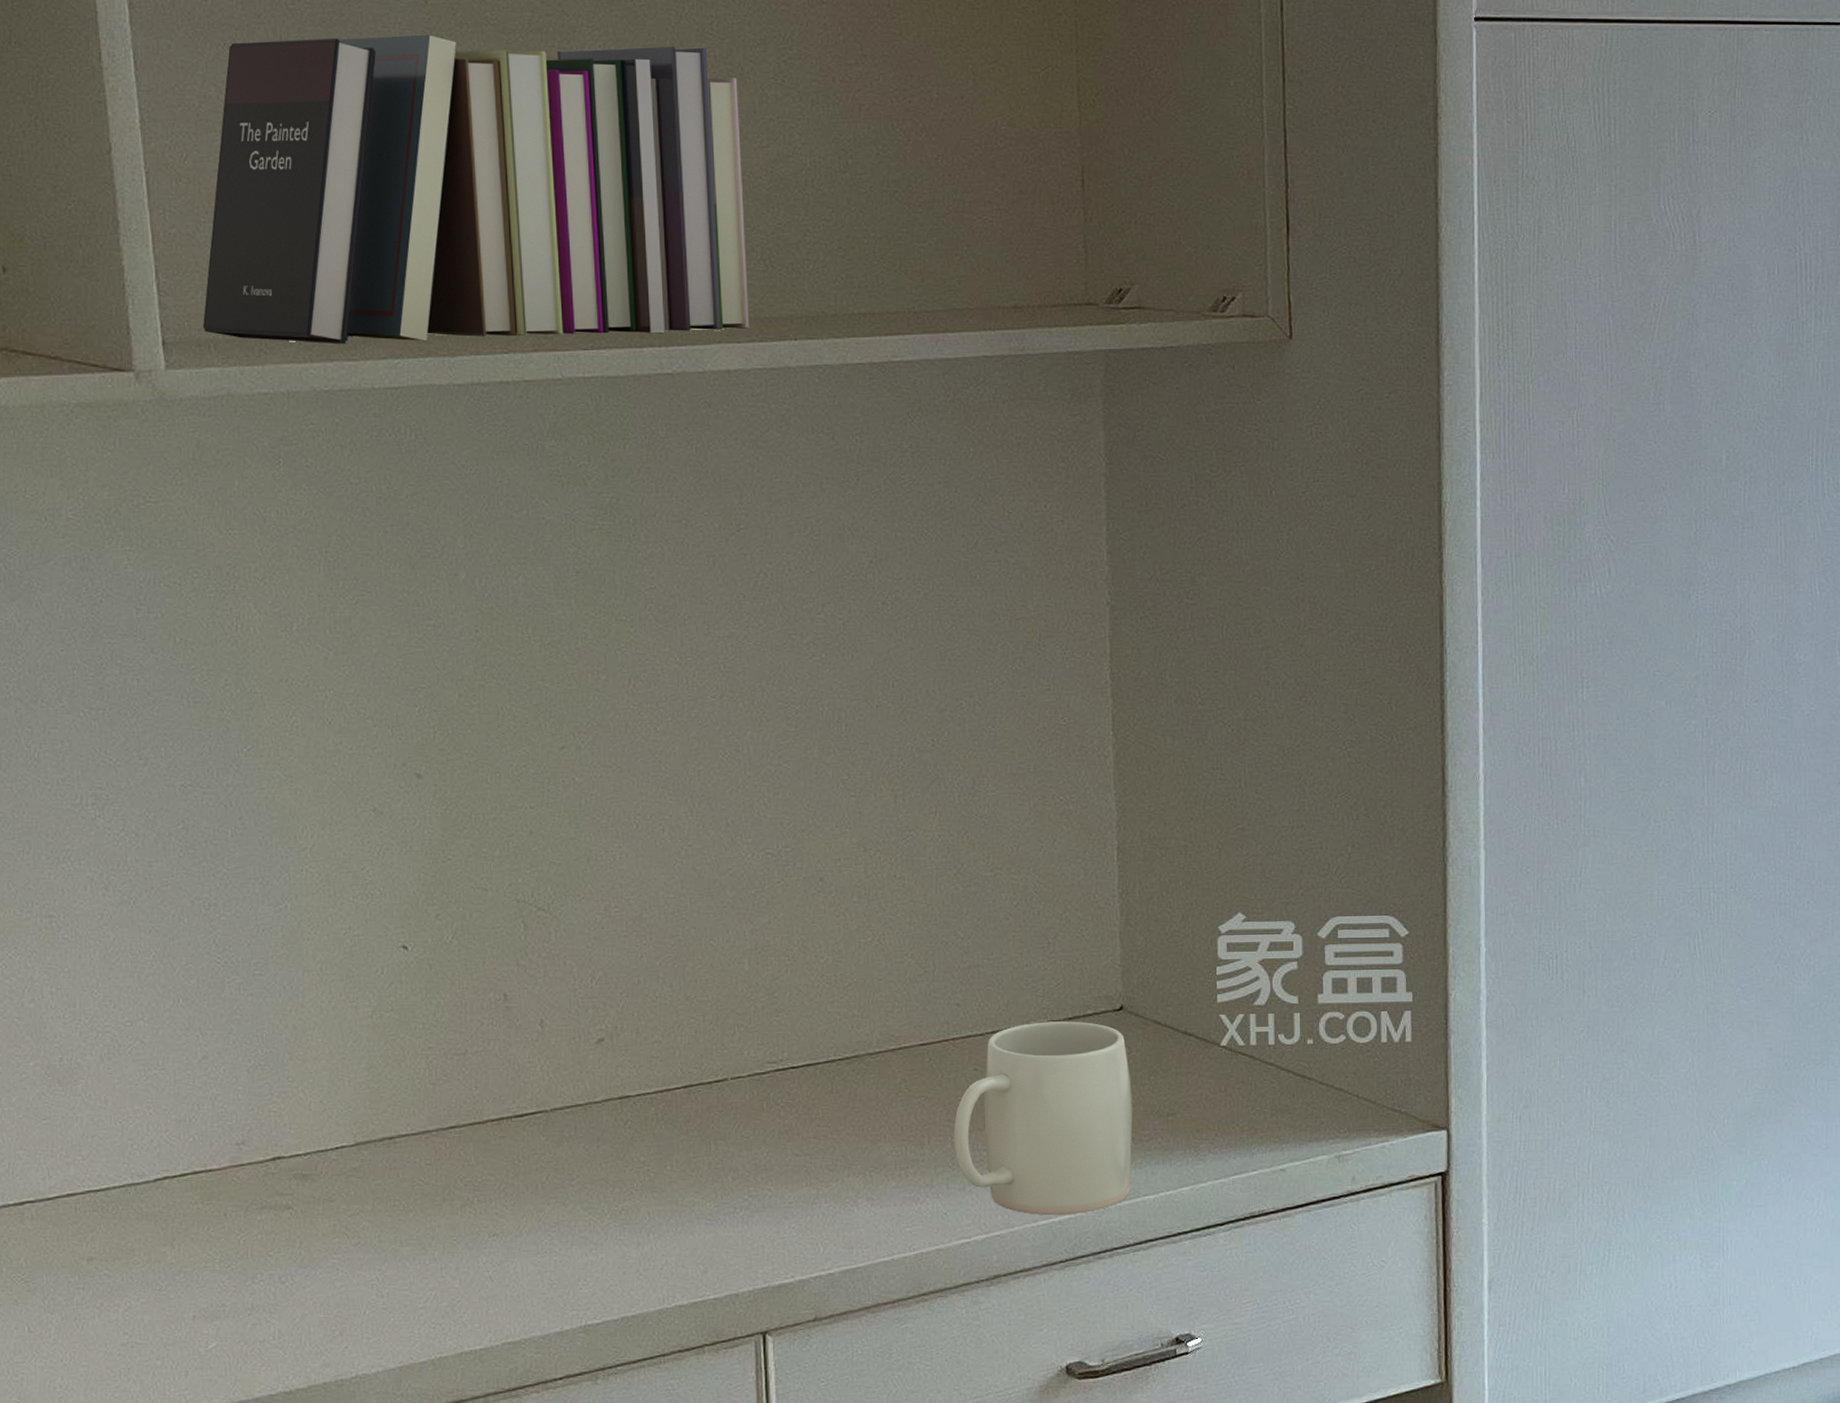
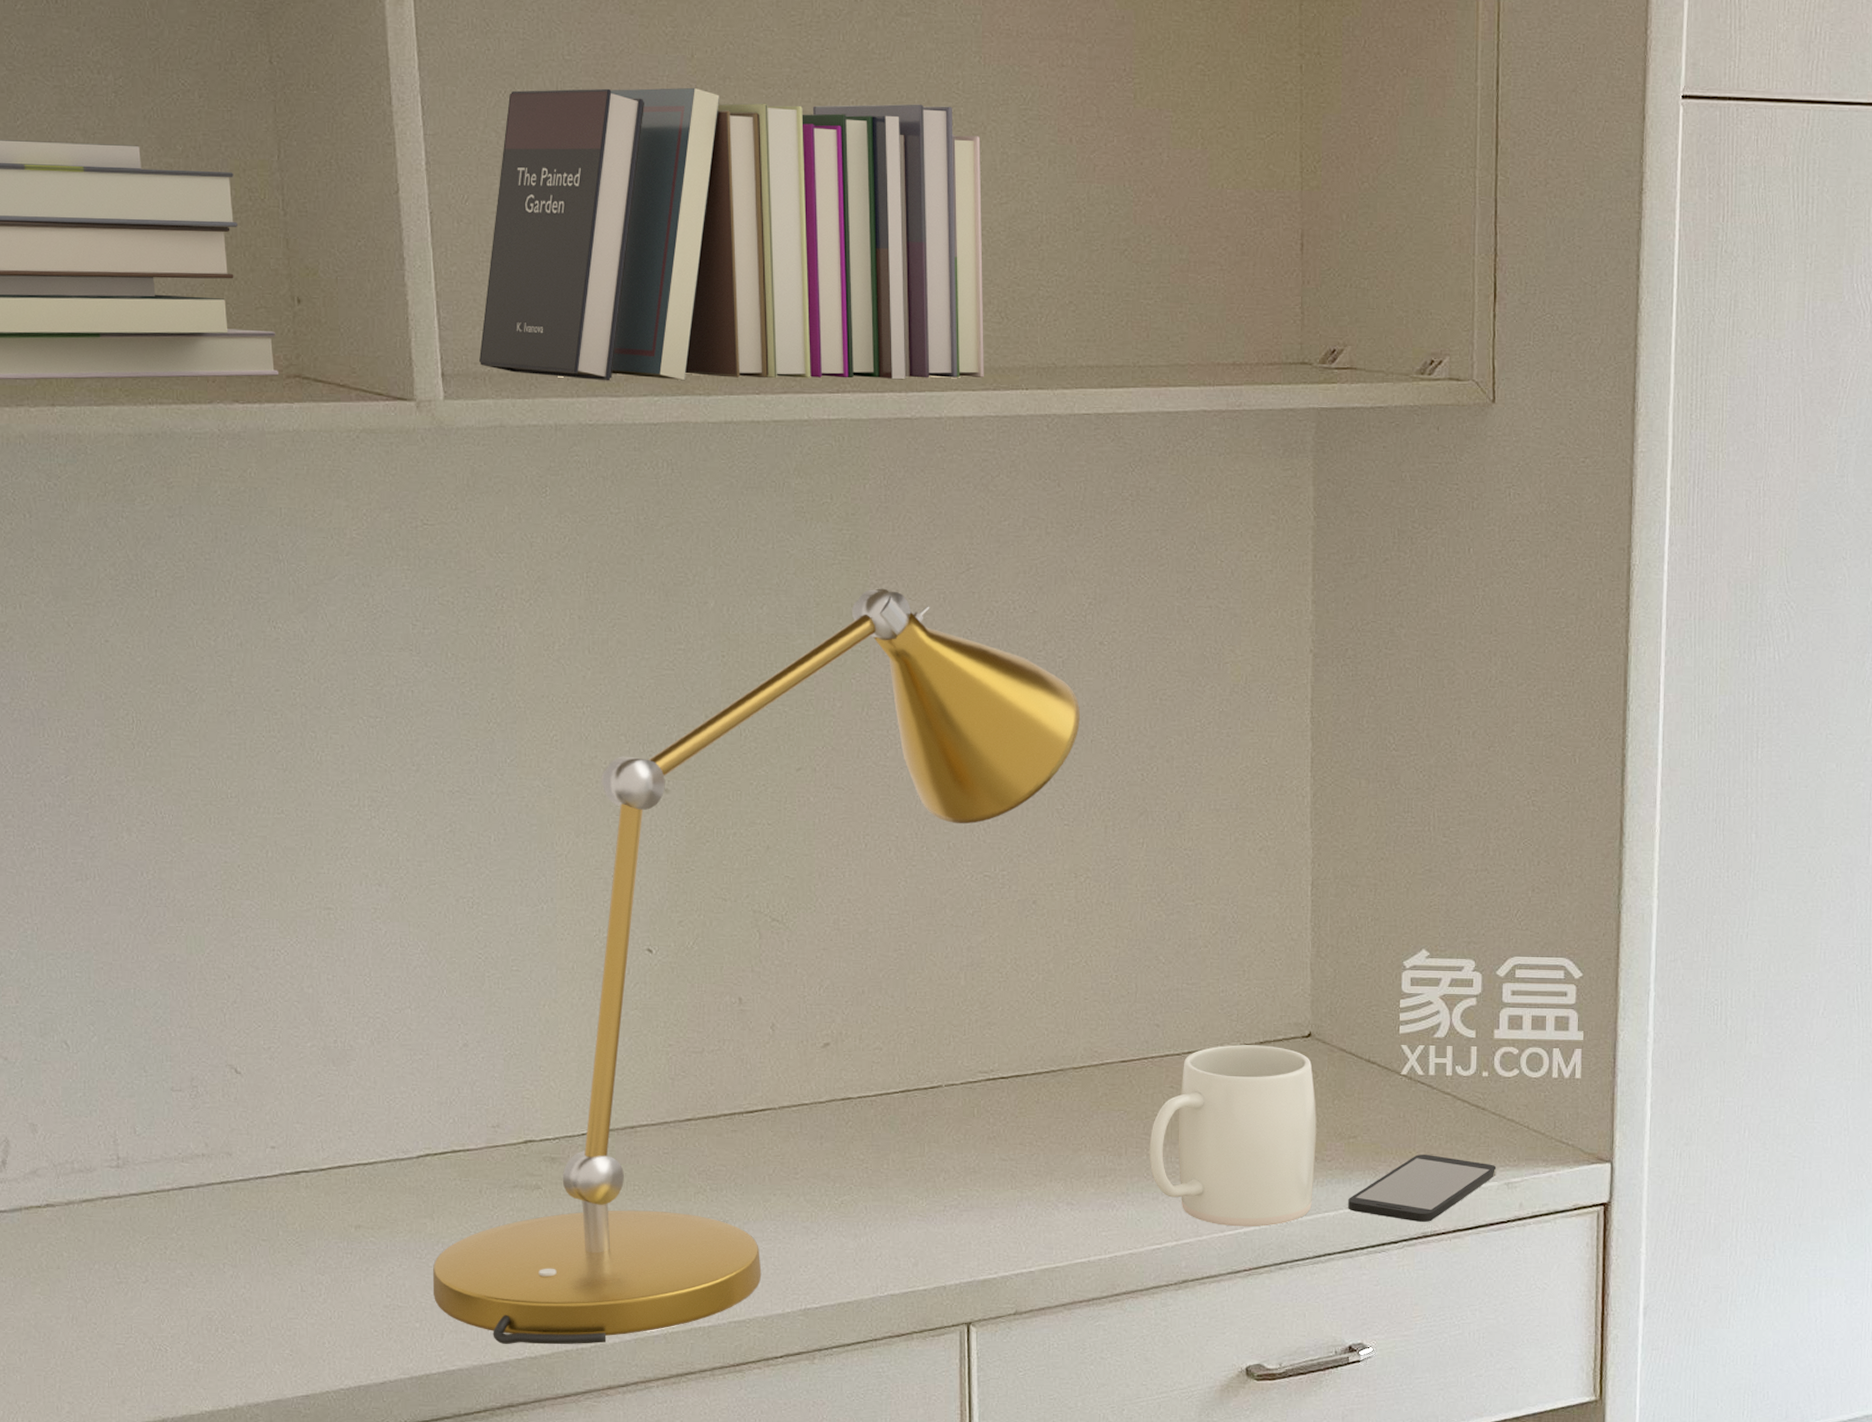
desk lamp: none [175,553,864,1379] -> present [433,588,1080,1344]
phone: none [1169,1130,1326,1202] -> present [1348,1155,1497,1223]

